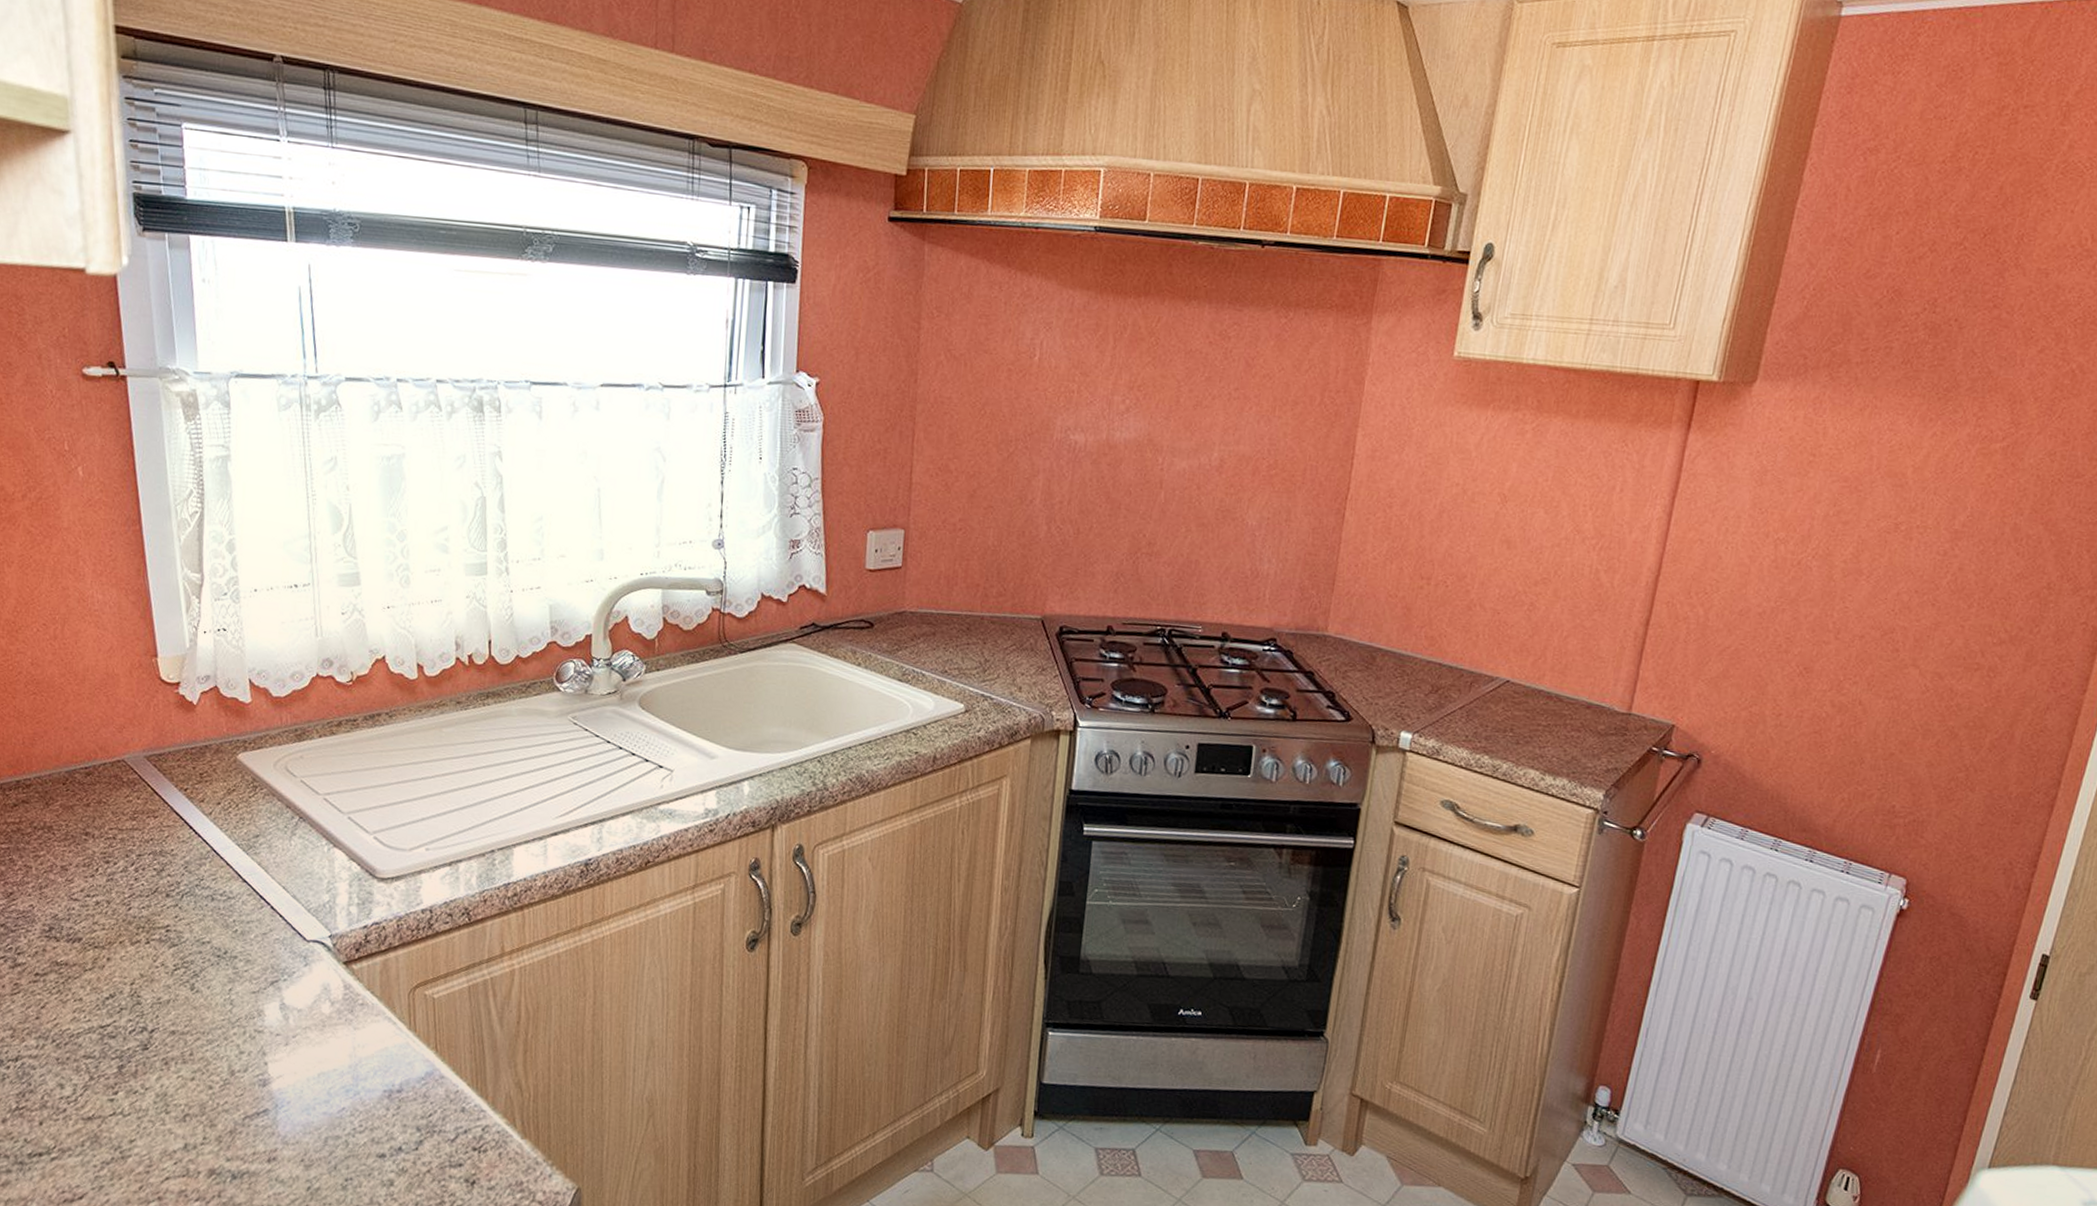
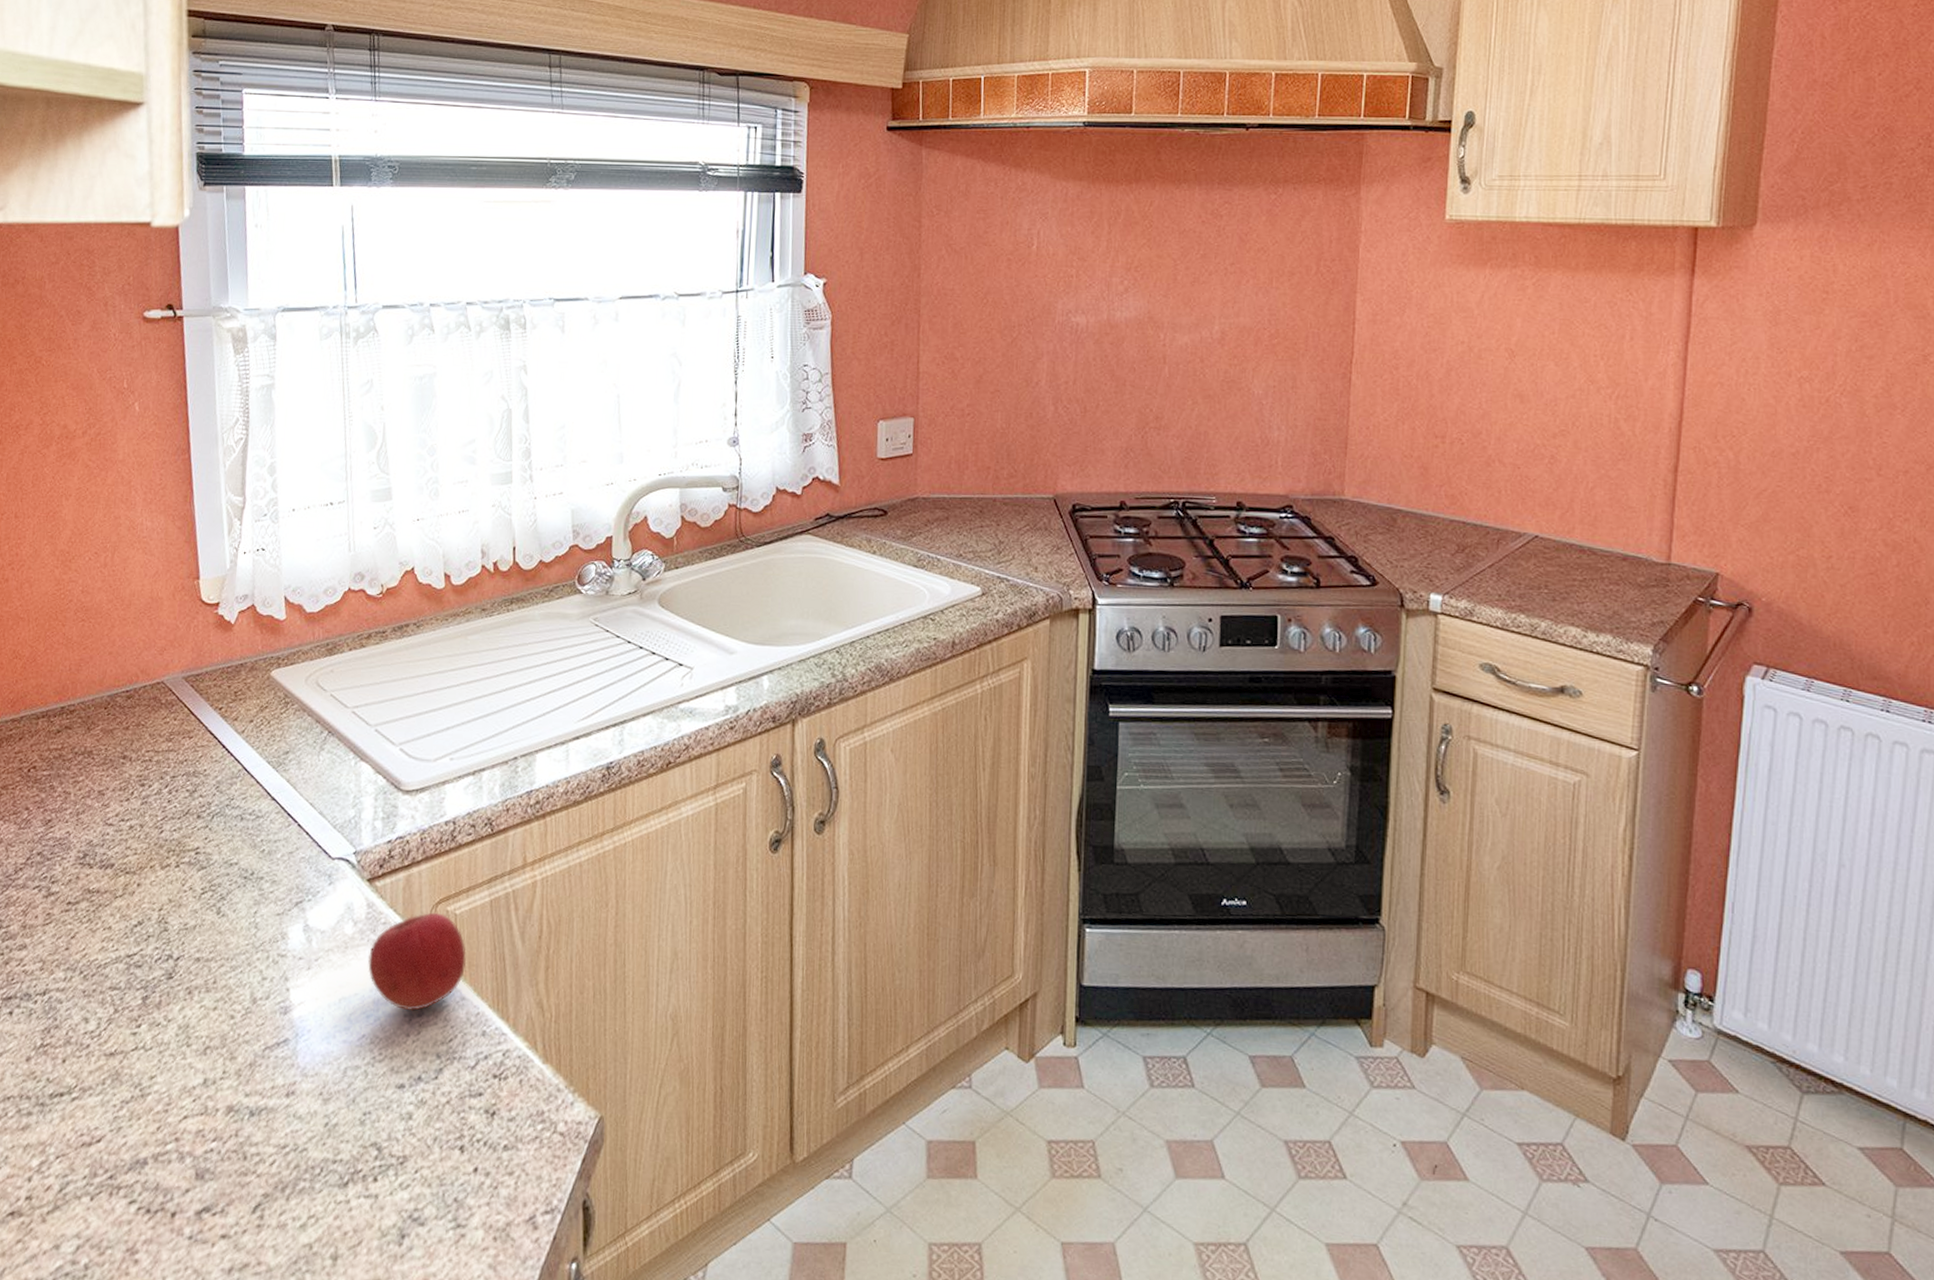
apple: none [346,995,445,1087] -> present [368,912,466,1011]

